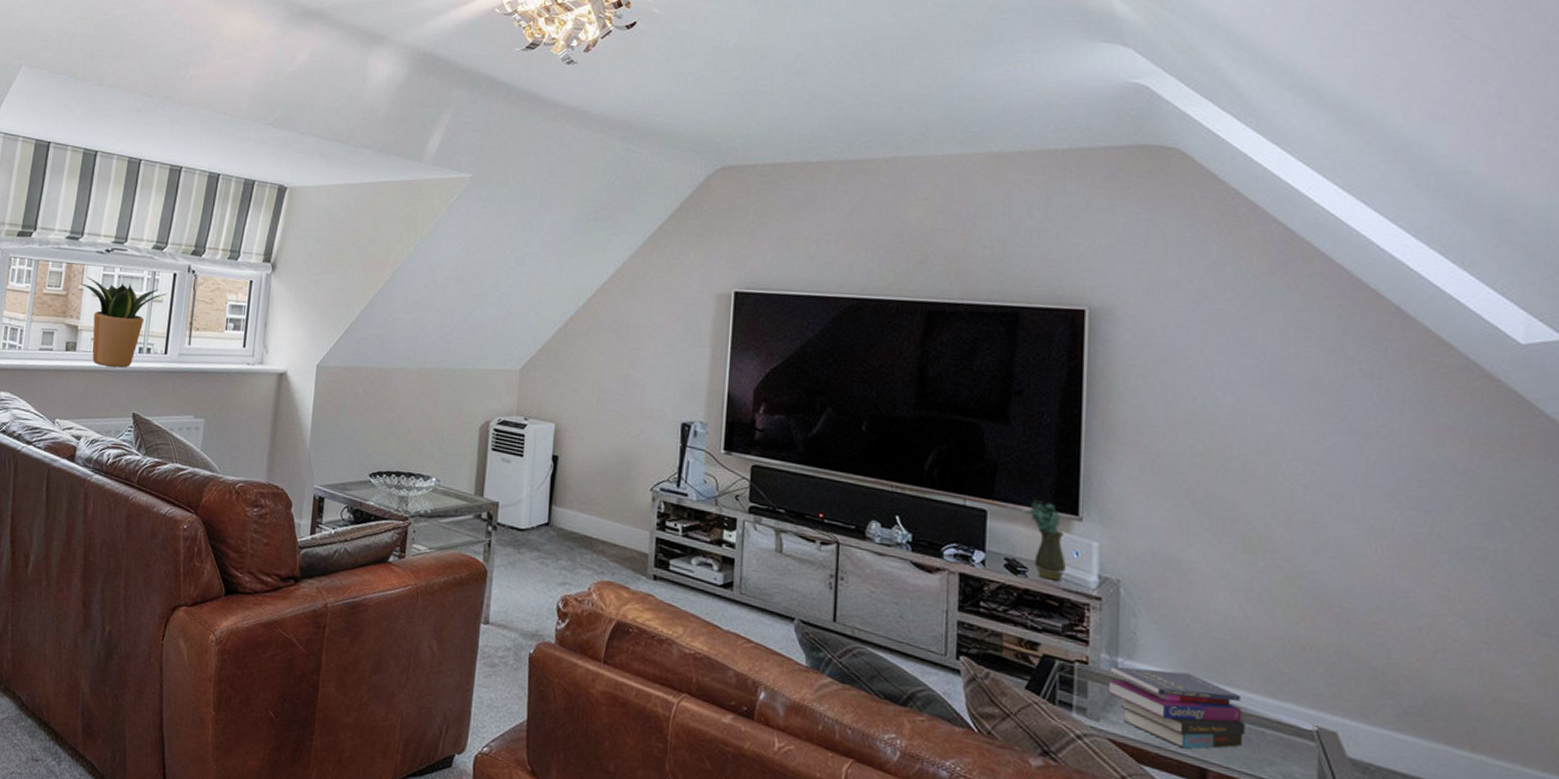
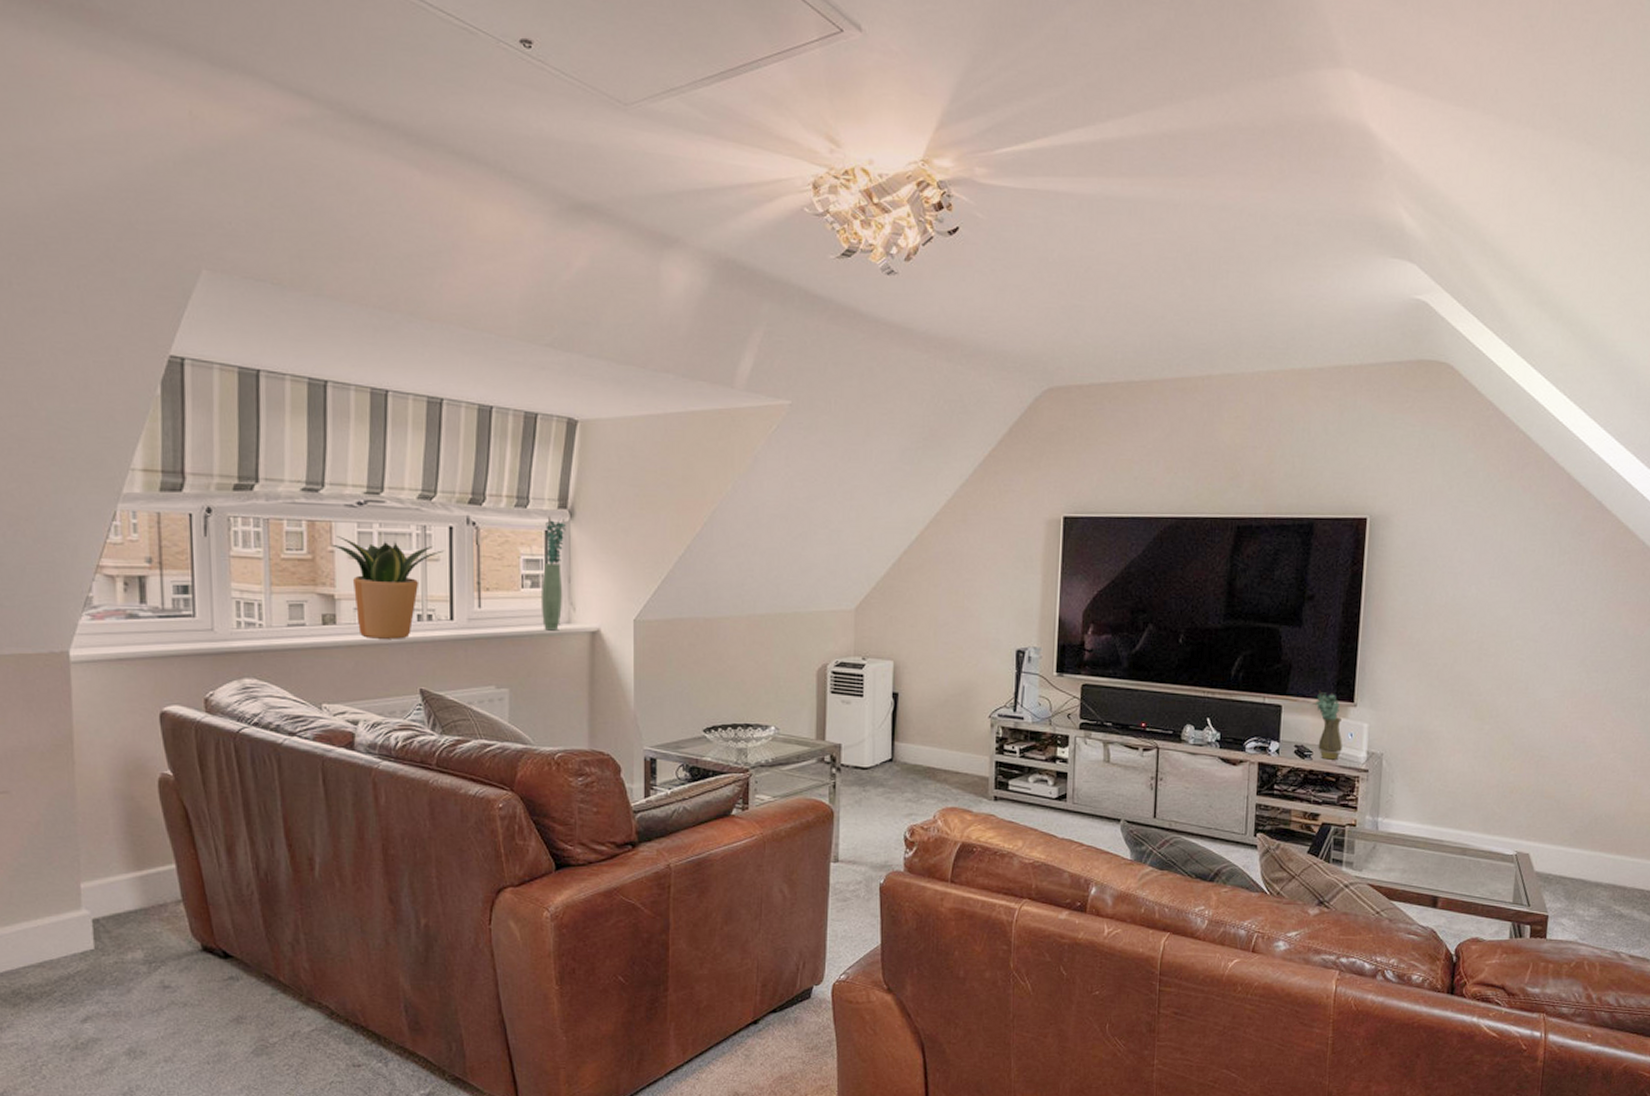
vase: none [239,269,268,370] -> present [540,517,566,631]
books: present [1108,666,1246,749] -> none [1369,823,1467,883]

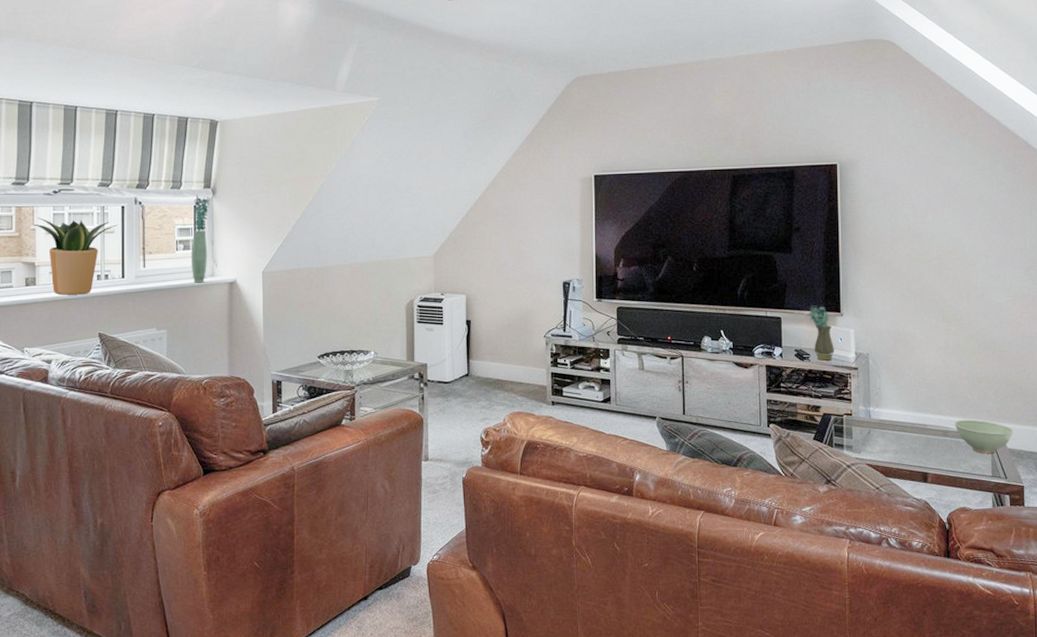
bowl: none [1475,836,1545,877] -> present [954,419,1014,454]

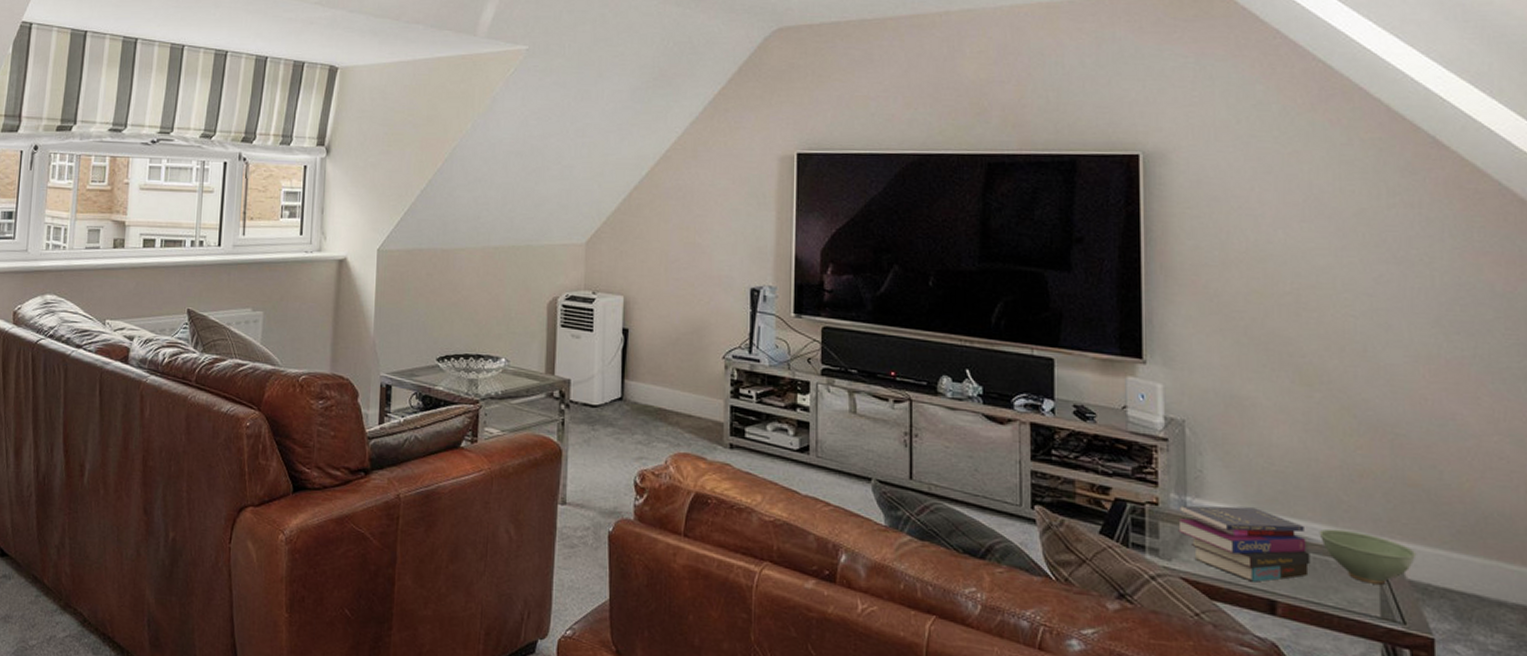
potted plant: present [34,218,117,295] -> none [128,170,218,263]
vase: present [190,195,209,283] -> none [296,153,323,258]
vase: present [809,304,834,361] -> none [1095,344,1132,425]
books: none [865,410,949,462] -> present [1178,505,1310,582]

